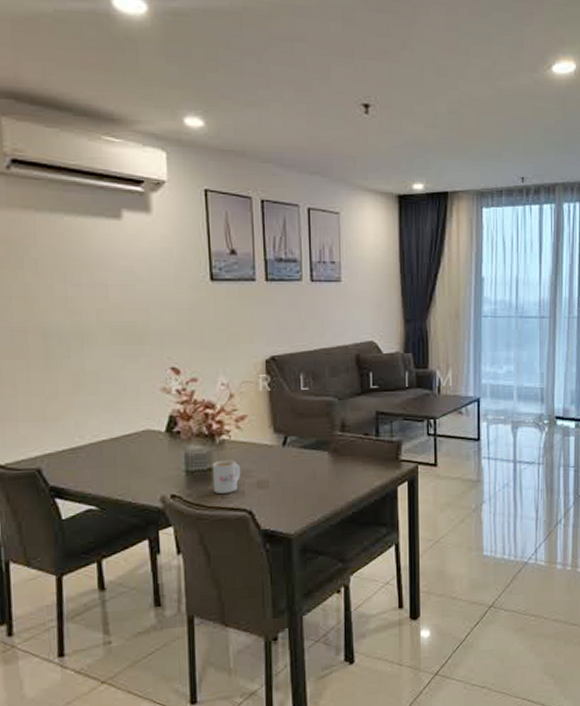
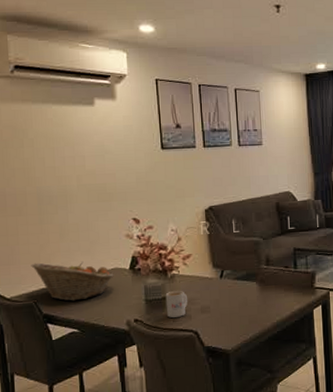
fruit basket: none [33,420,145,471] -> present [31,262,114,301]

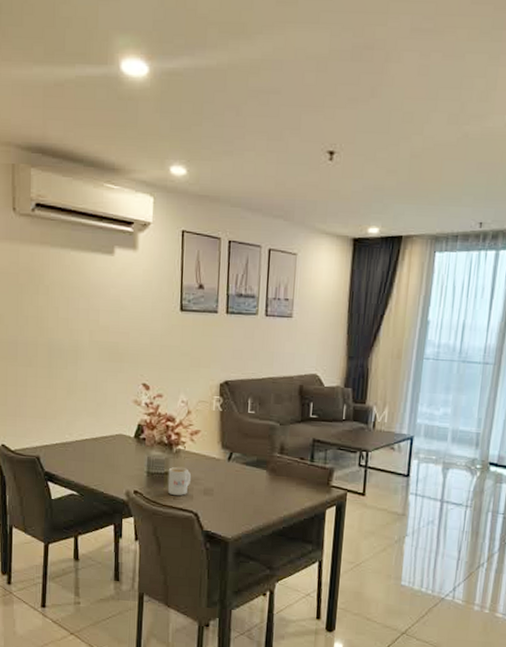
fruit basket: present [31,262,114,301] -> none [36,418,118,463]

